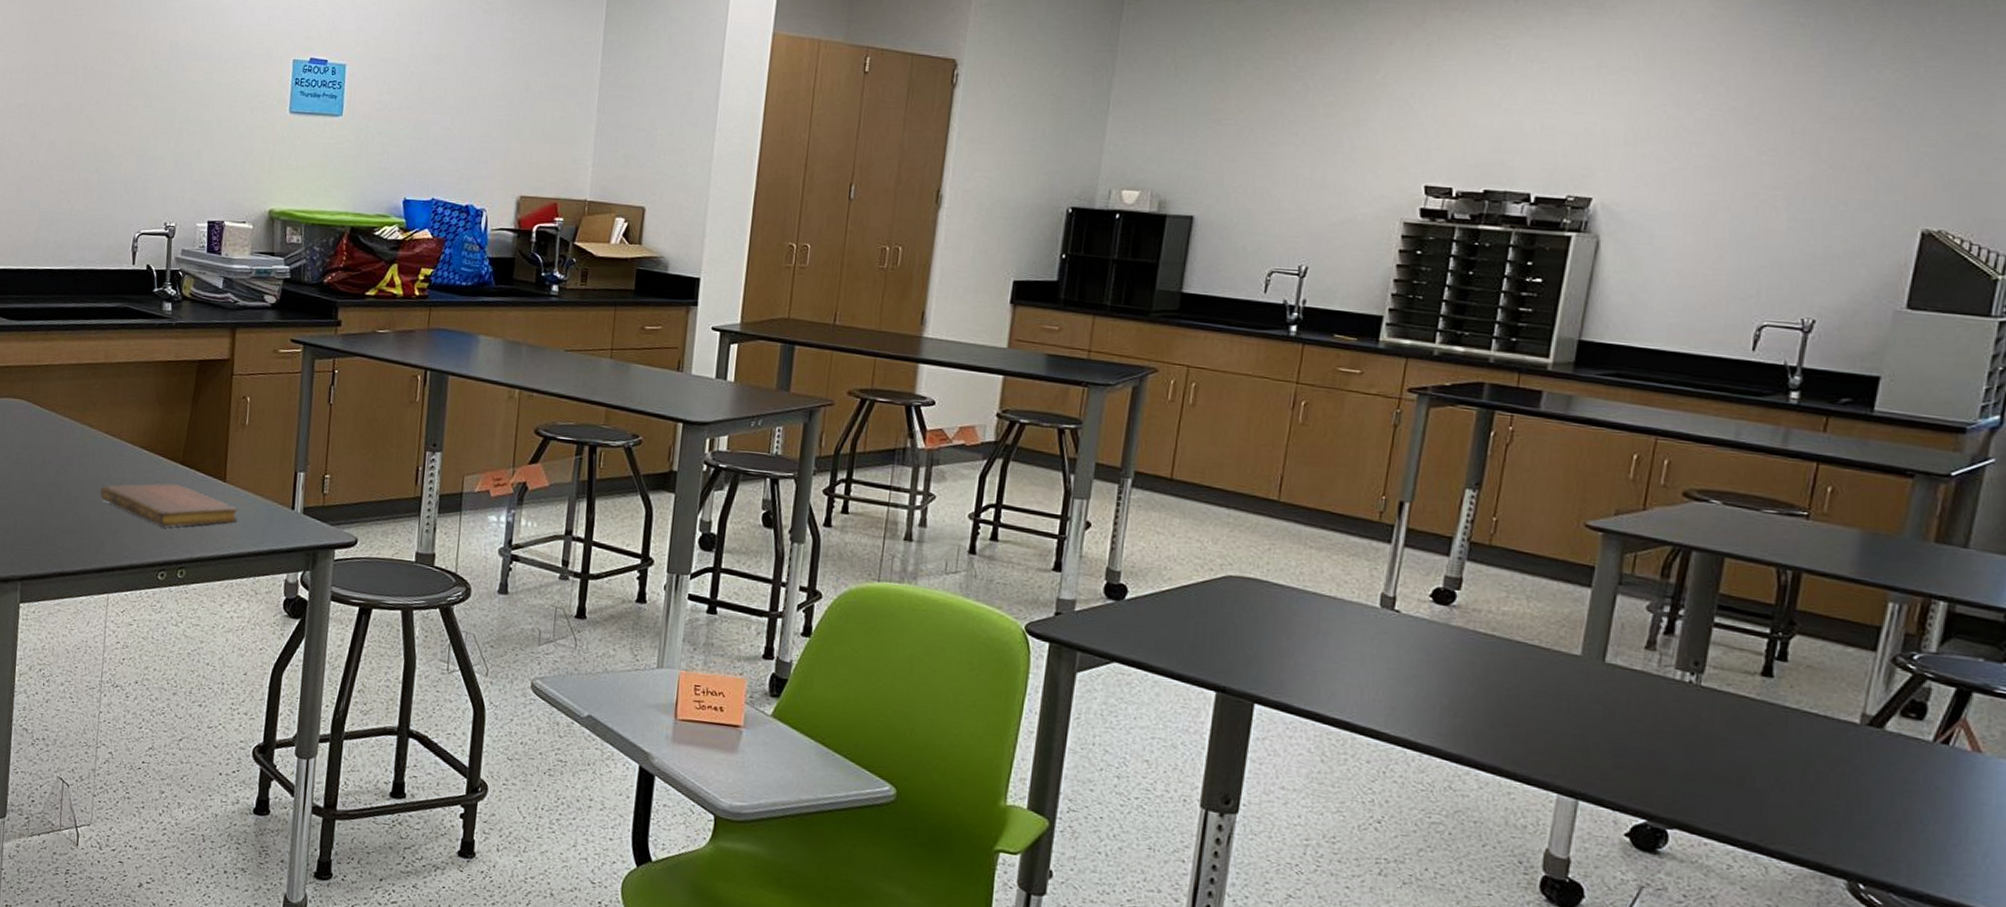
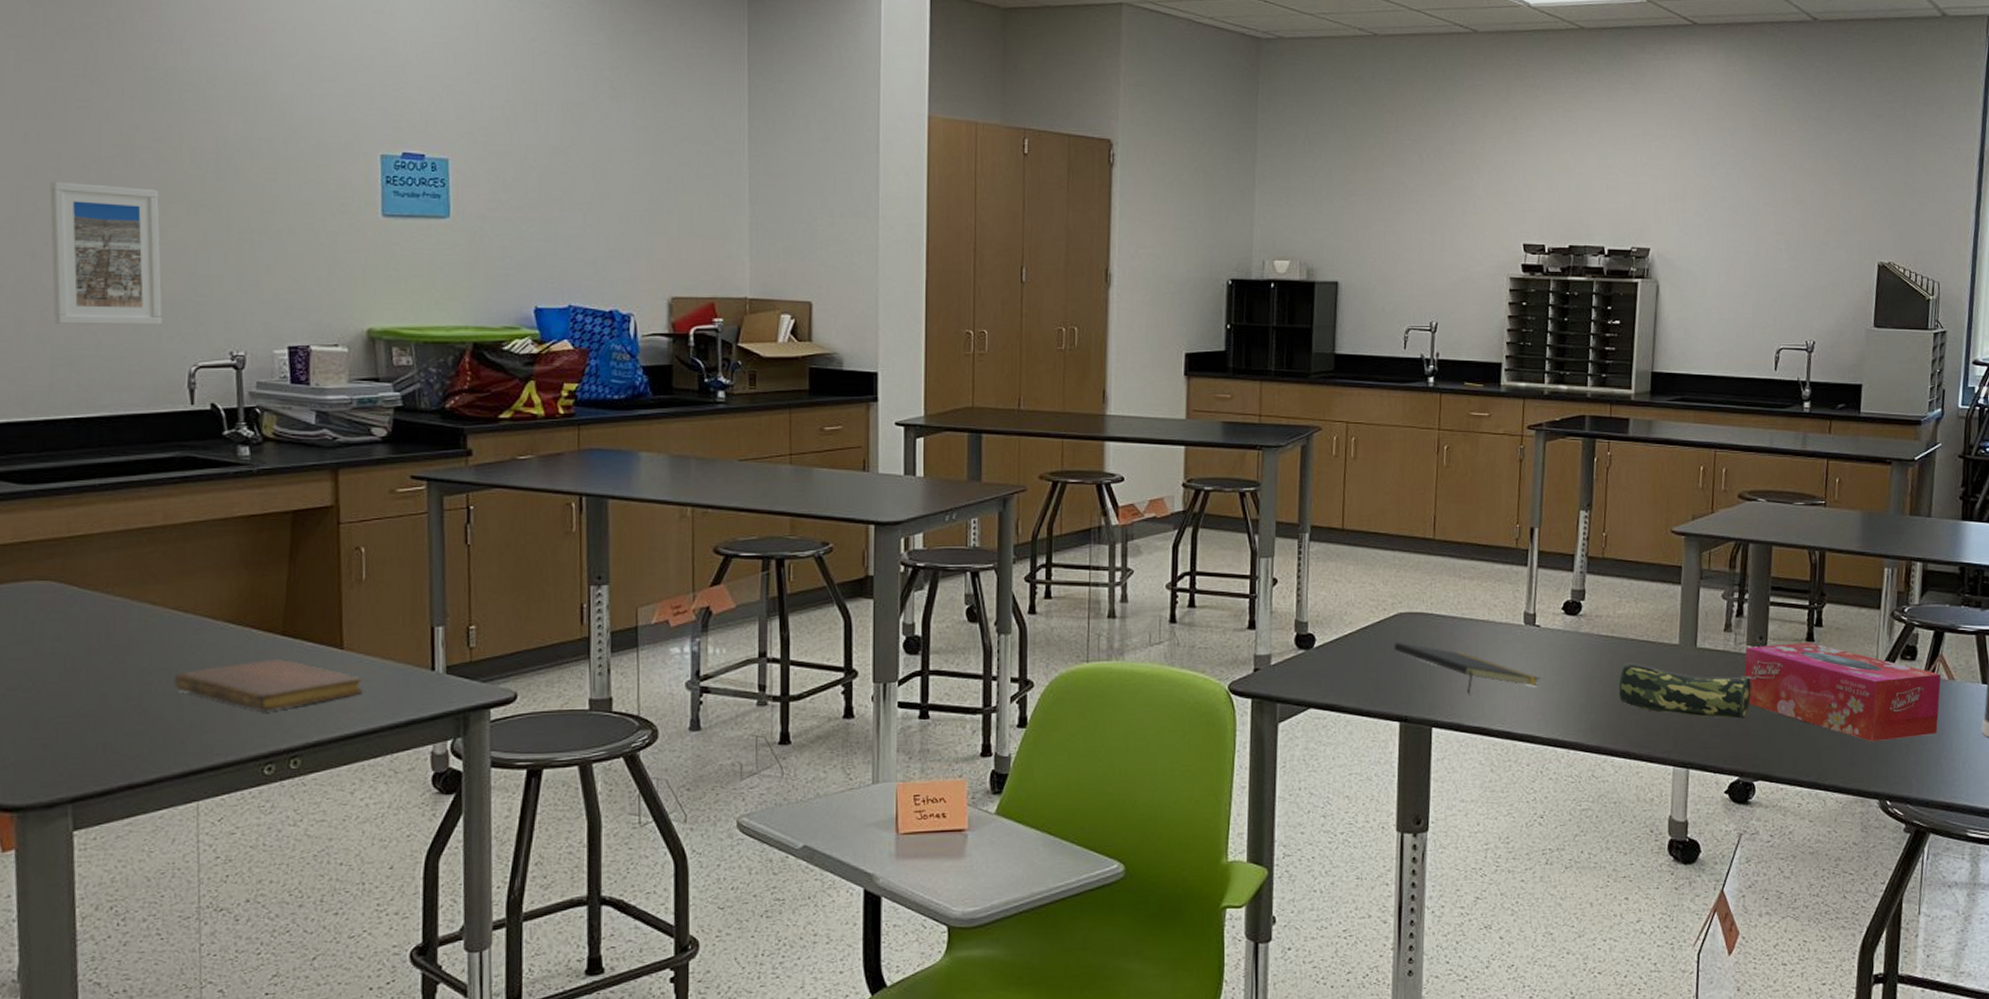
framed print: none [43,75,125,197] -> present [49,181,163,325]
notepad: none [1217,606,1394,678] -> present [1393,642,1540,694]
pencil case: none [1493,666,1684,754] -> present [1618,662,1756,719]
tissue box: none [1668,671,1961,815] -> present [1744,642,1941,741]

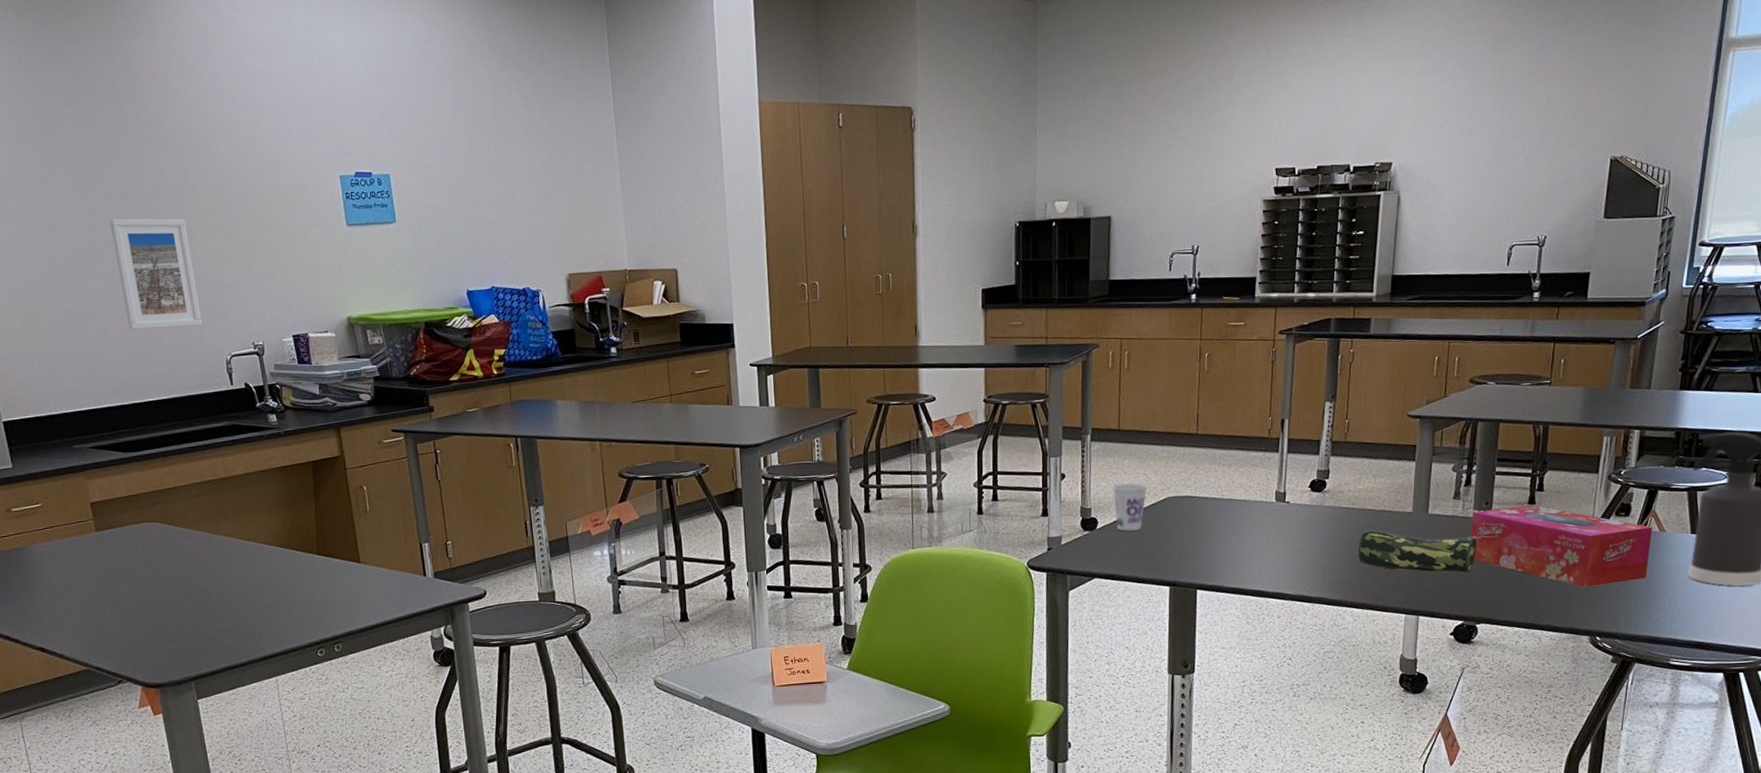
notebook: present [173,659,363,711] -> none [248,572,377,611]
cup: none [1333,594,1375,652] -> present [1112,483,1147,531]
notepad: present [1393,642,1540,694] -> none [1163,521,1290,561]

